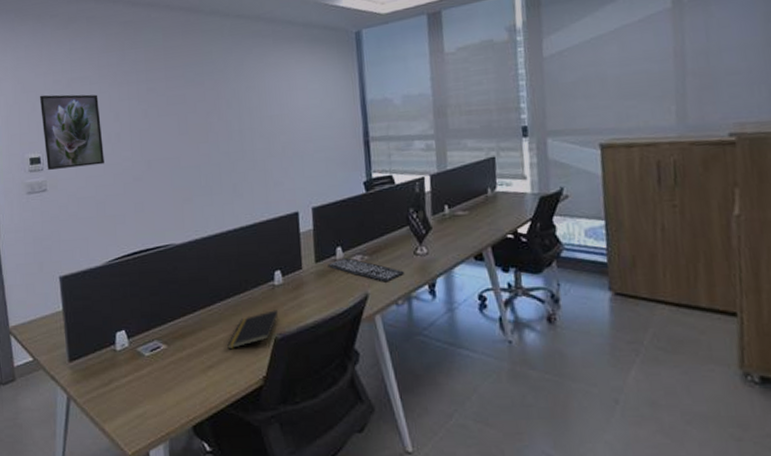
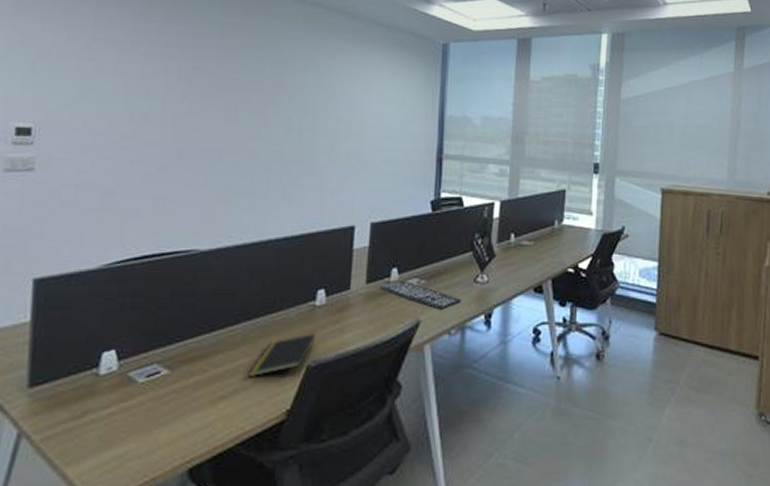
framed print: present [40,94,104,170] -> none [39,52,126,147]

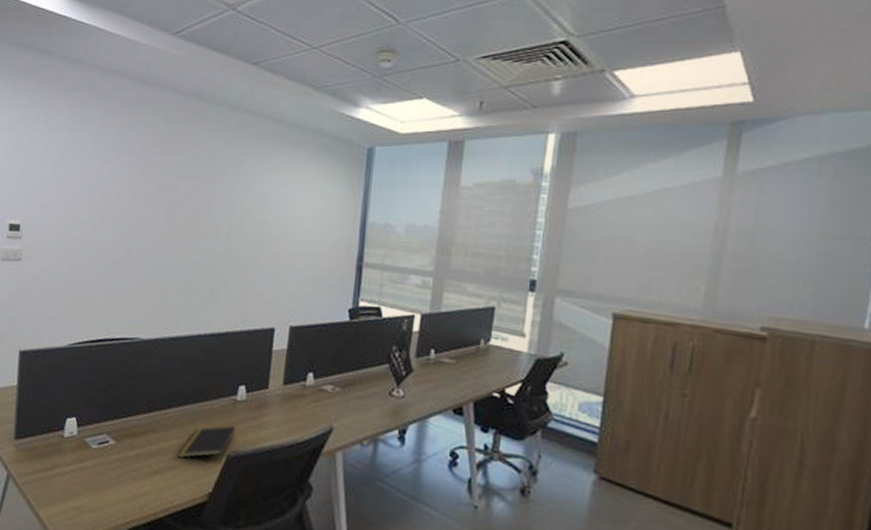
keyboard: present [379,280,461,310] -> none [295,385,375,419]

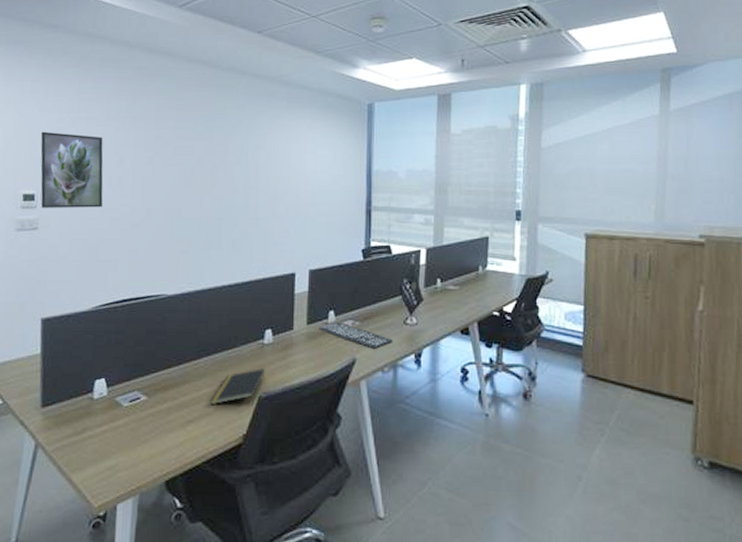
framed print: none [25,161,89,243] -> present [40,131,103,208]
keyboard: none [295,385,375,419] -> present [319,322,392,349]

